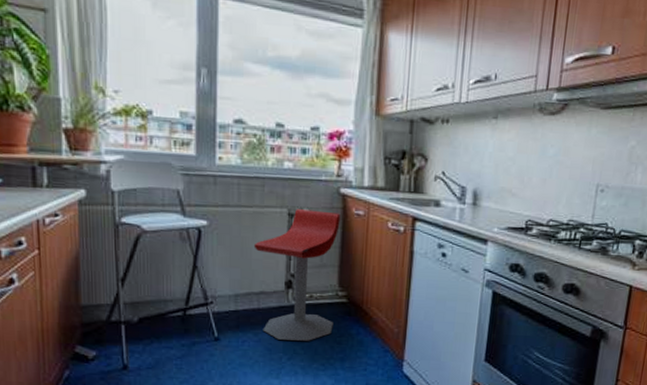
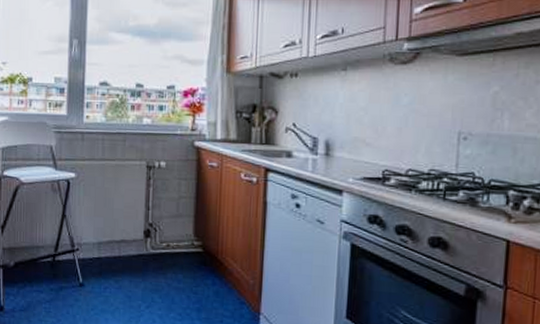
stool: present [253,209,341,341] -> none [115,162,195,290]

